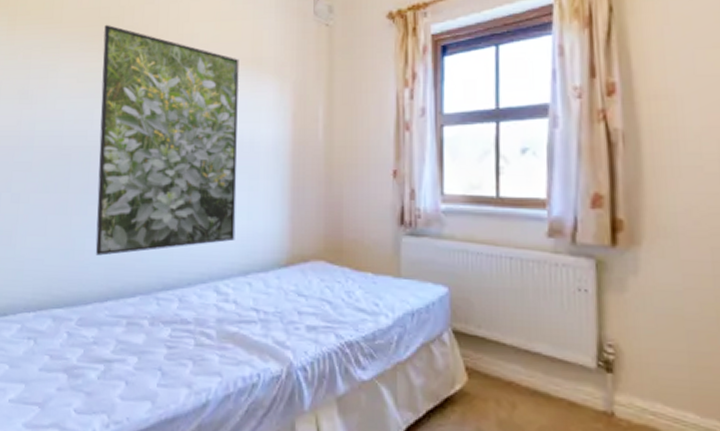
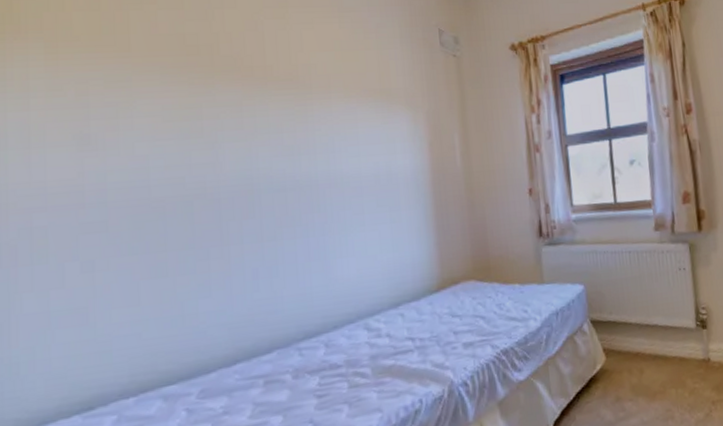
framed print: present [95,24,239,256] -> none [193,53,382,317]

